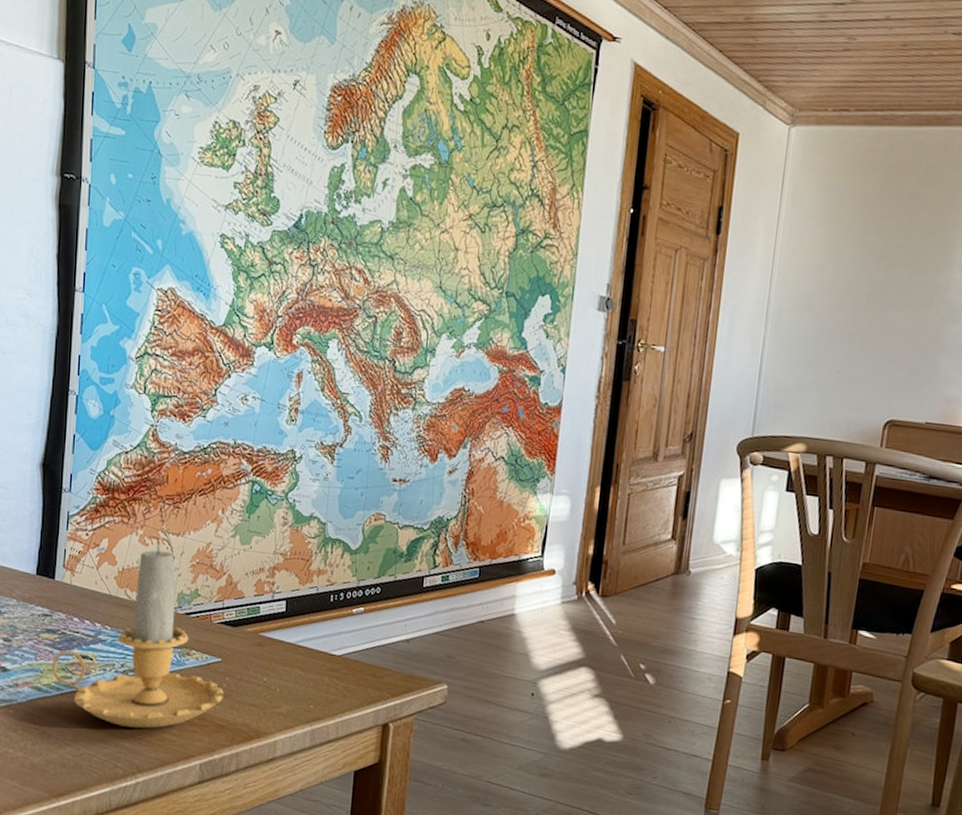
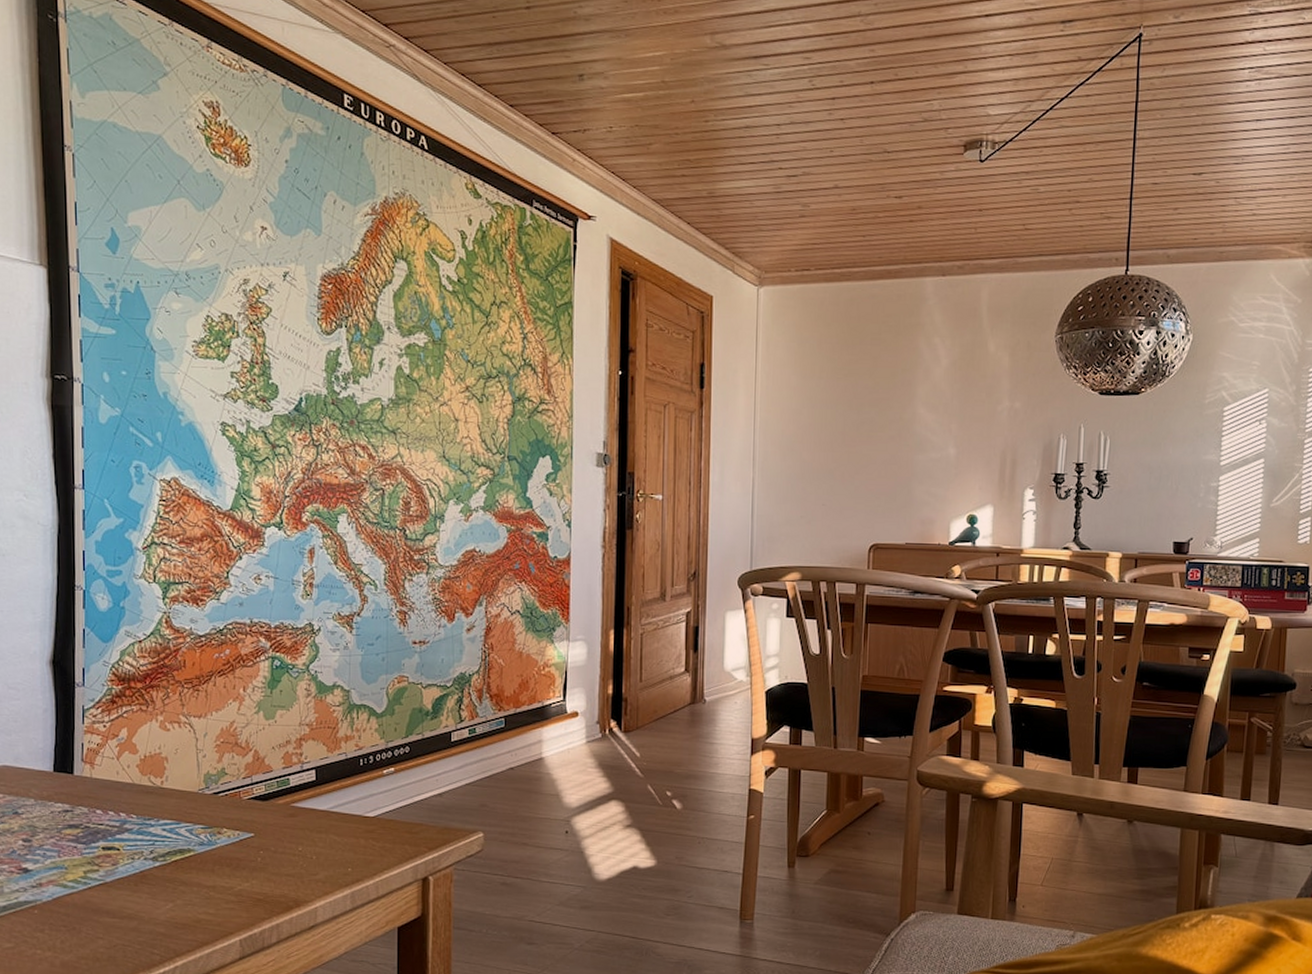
candle: present [51,542,225,729] -> none [76,726,260,913]

